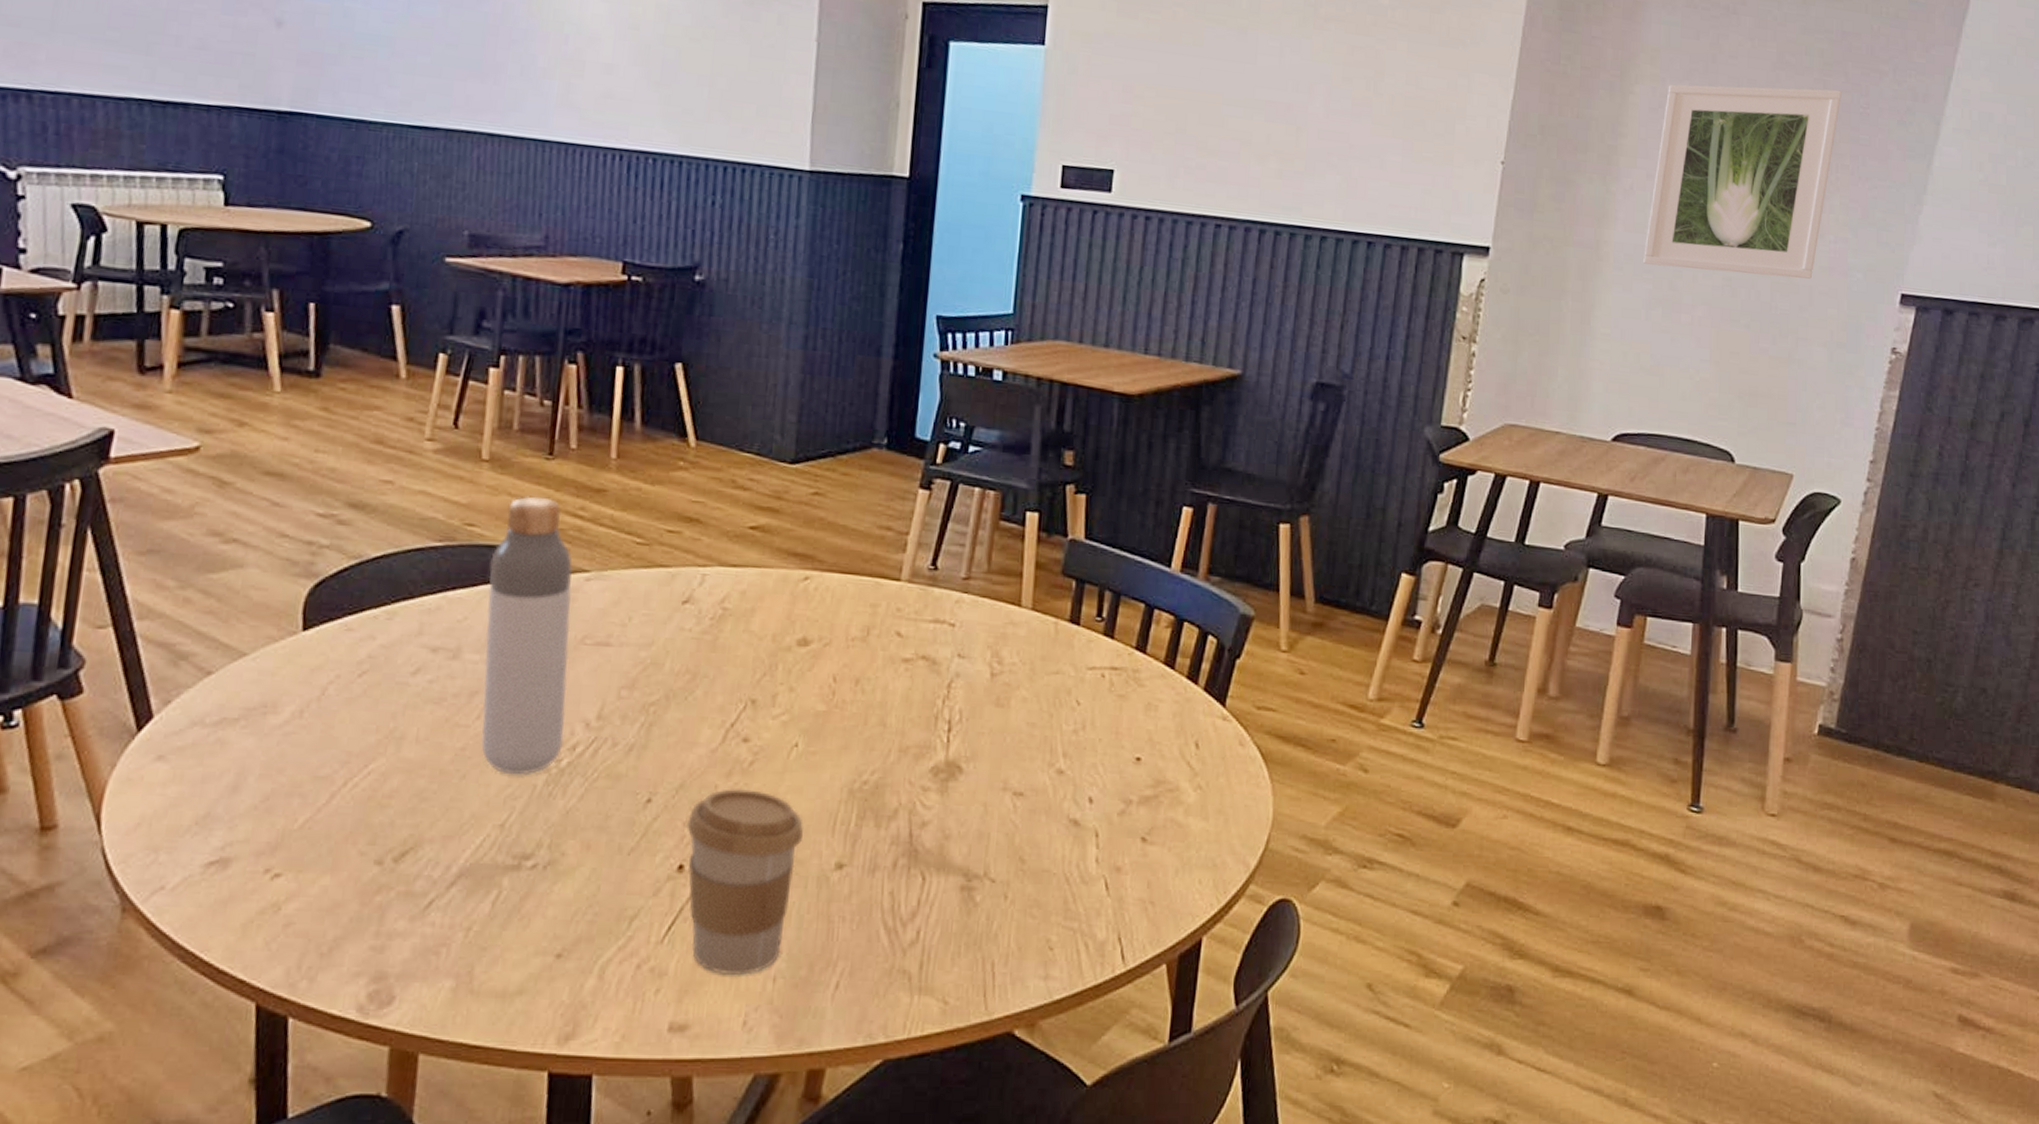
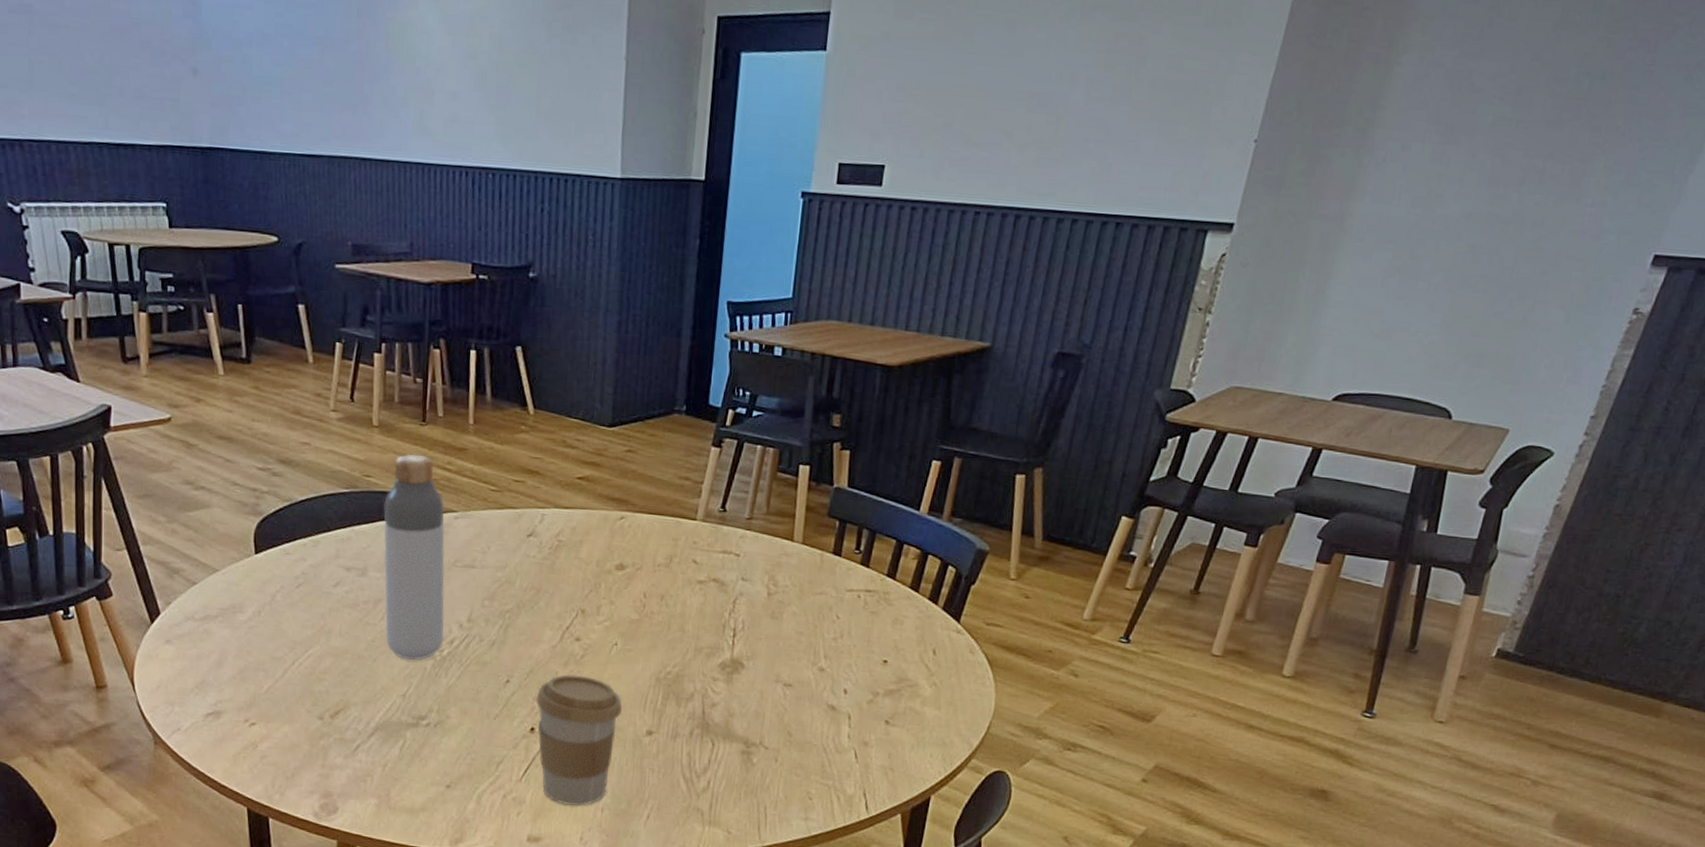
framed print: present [1643,84,1842,279] -> none [1386,47,1627,243]

